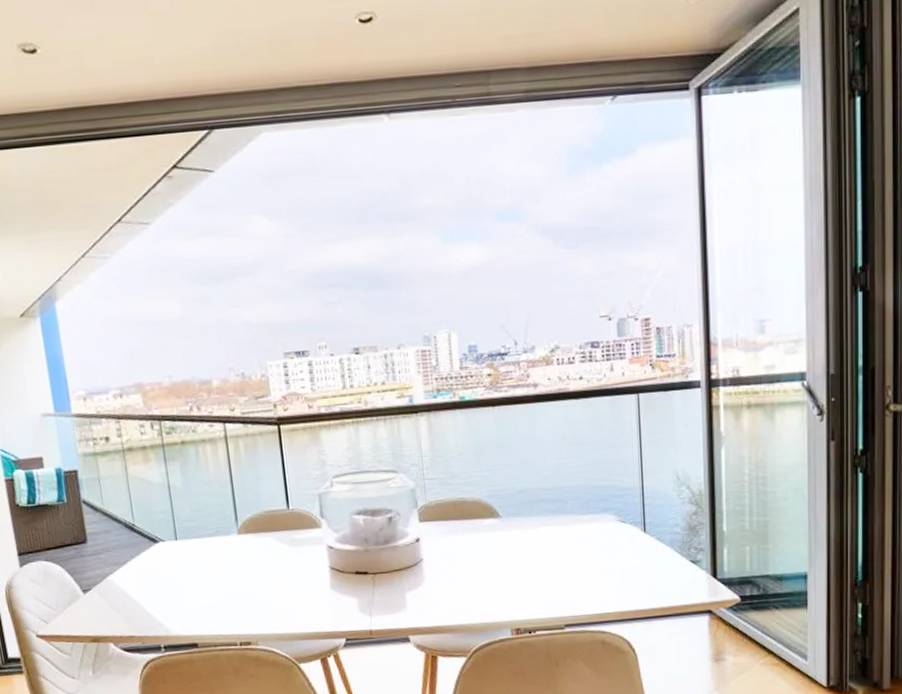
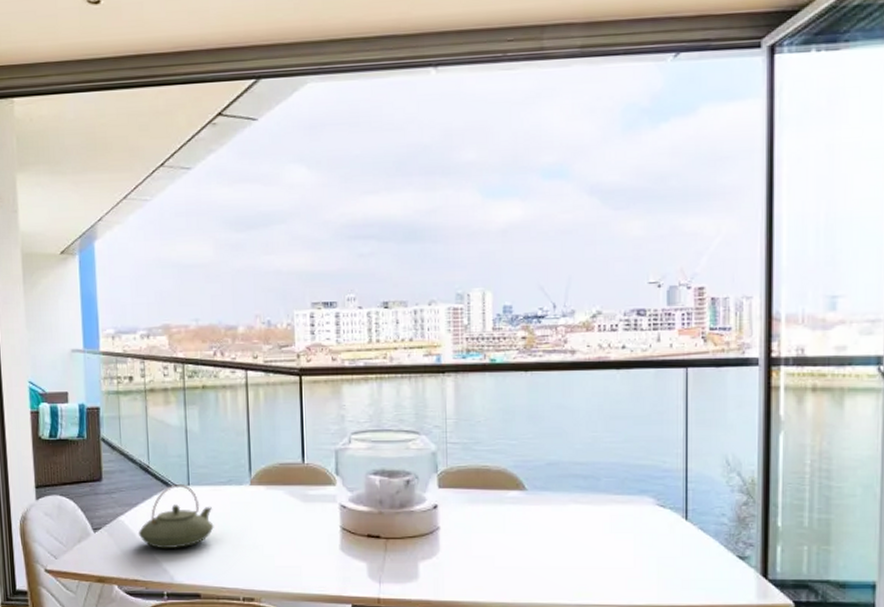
teapot: none [130,539,205,604] -> present [139,485,214,548]

